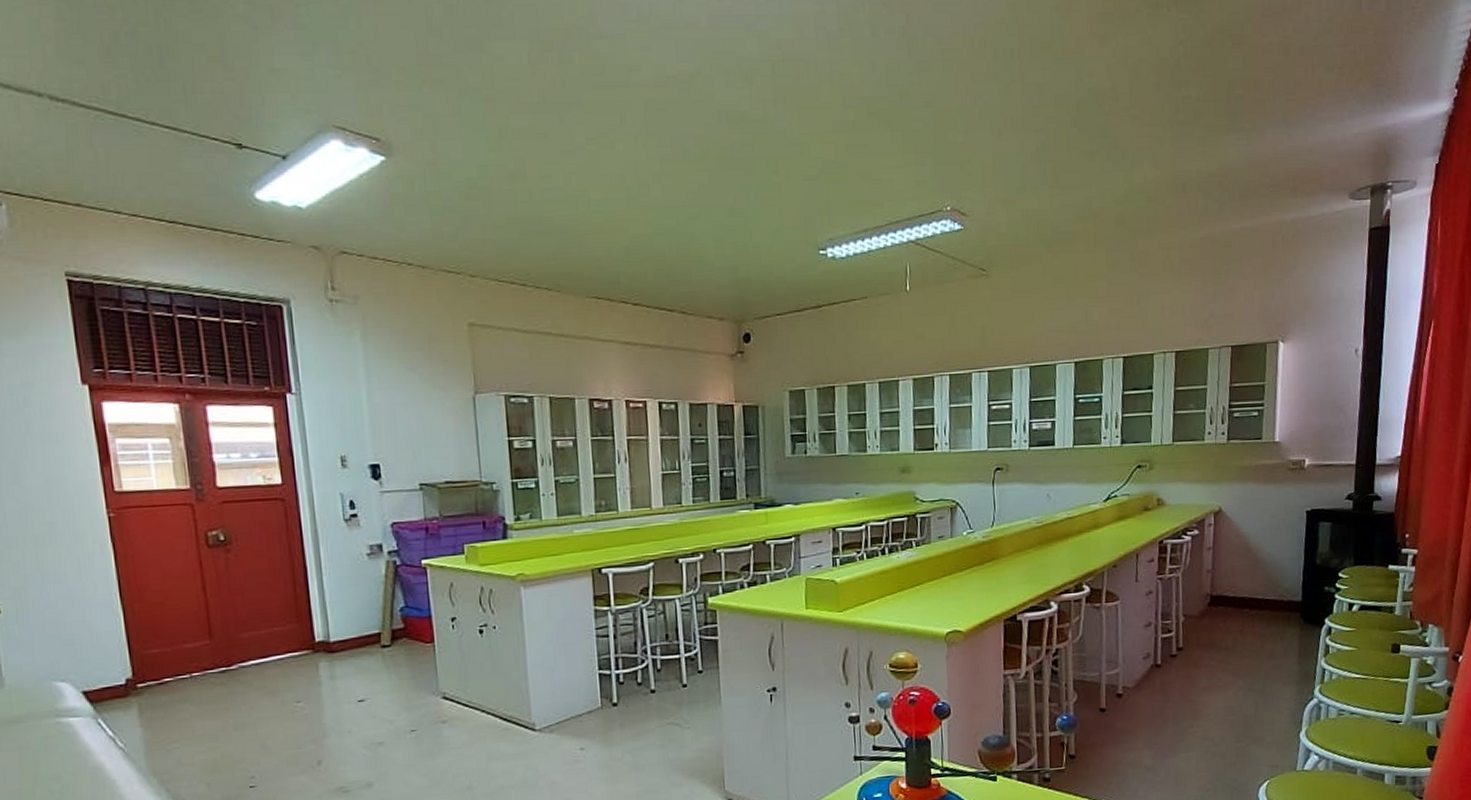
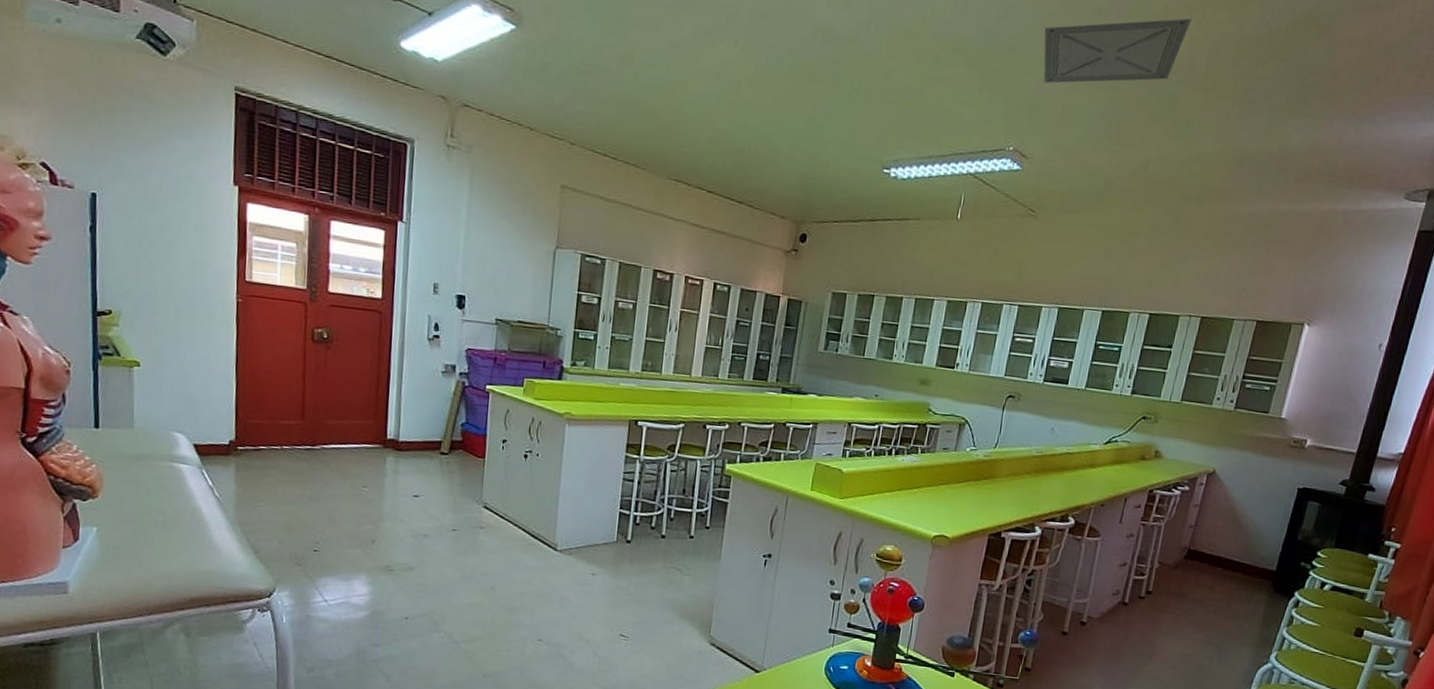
ceiling vent: none [958,48,1106,136] -> present [1043,18,1192,84]

